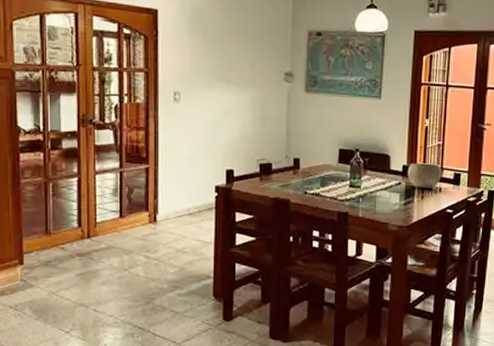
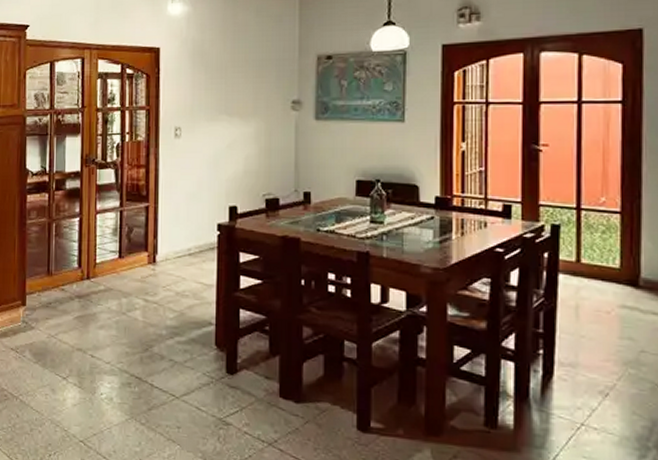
bowl: present [407,162,442,189] -> none [441,193,487,223]

